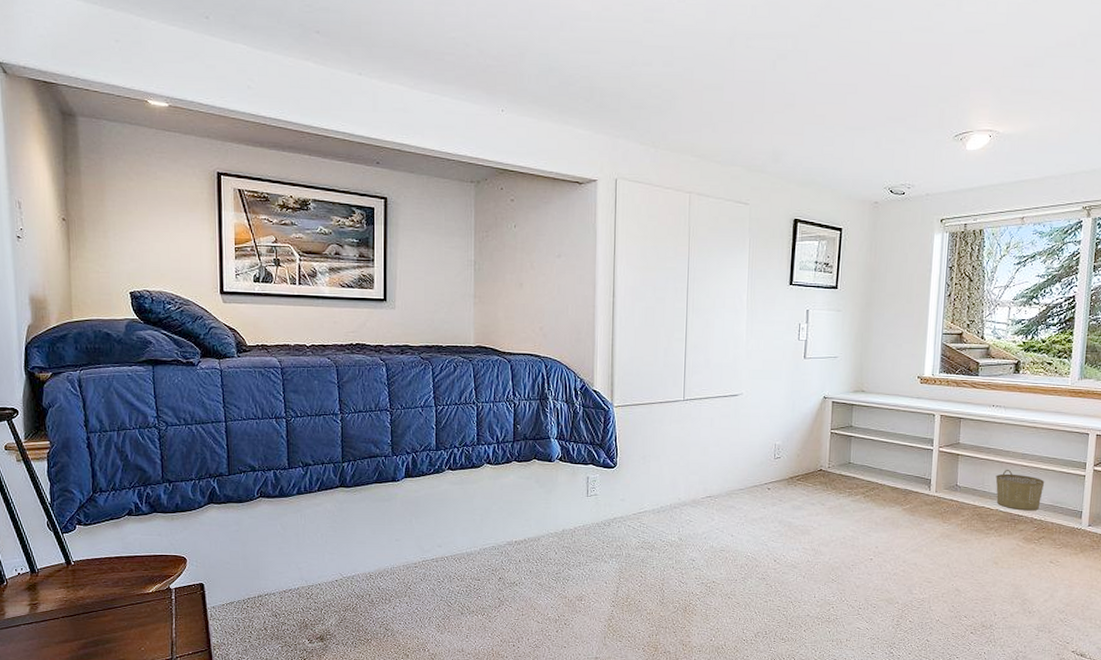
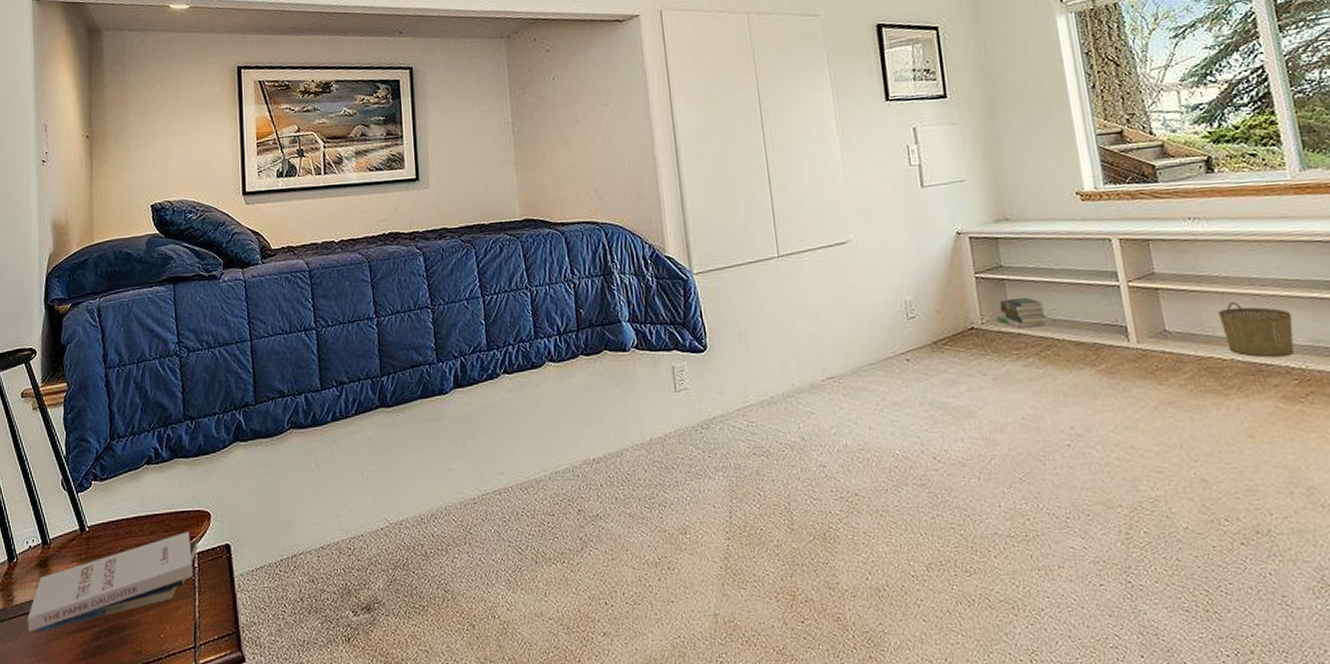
books: none [19,571,176,641] -> present [27,532,199,633]
books: none [841,451,877,474] -> present [998,298,1049,328]

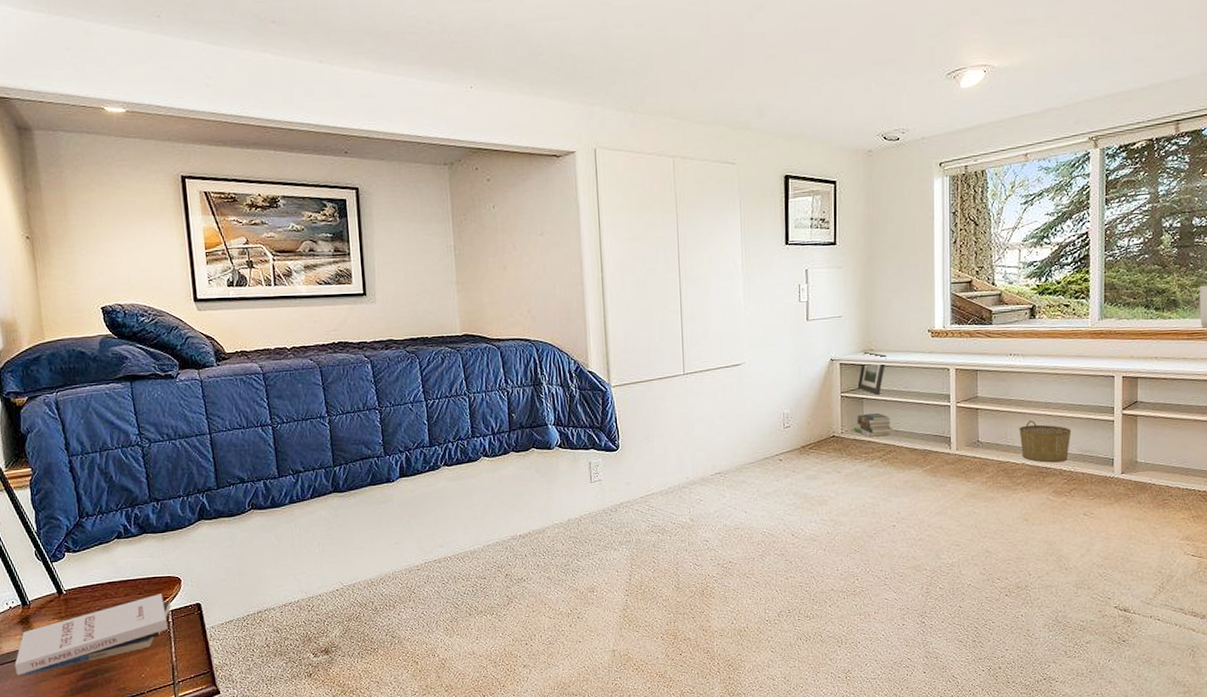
picture frame: none [994,221,1028,274] -> present [857,351,887,395]

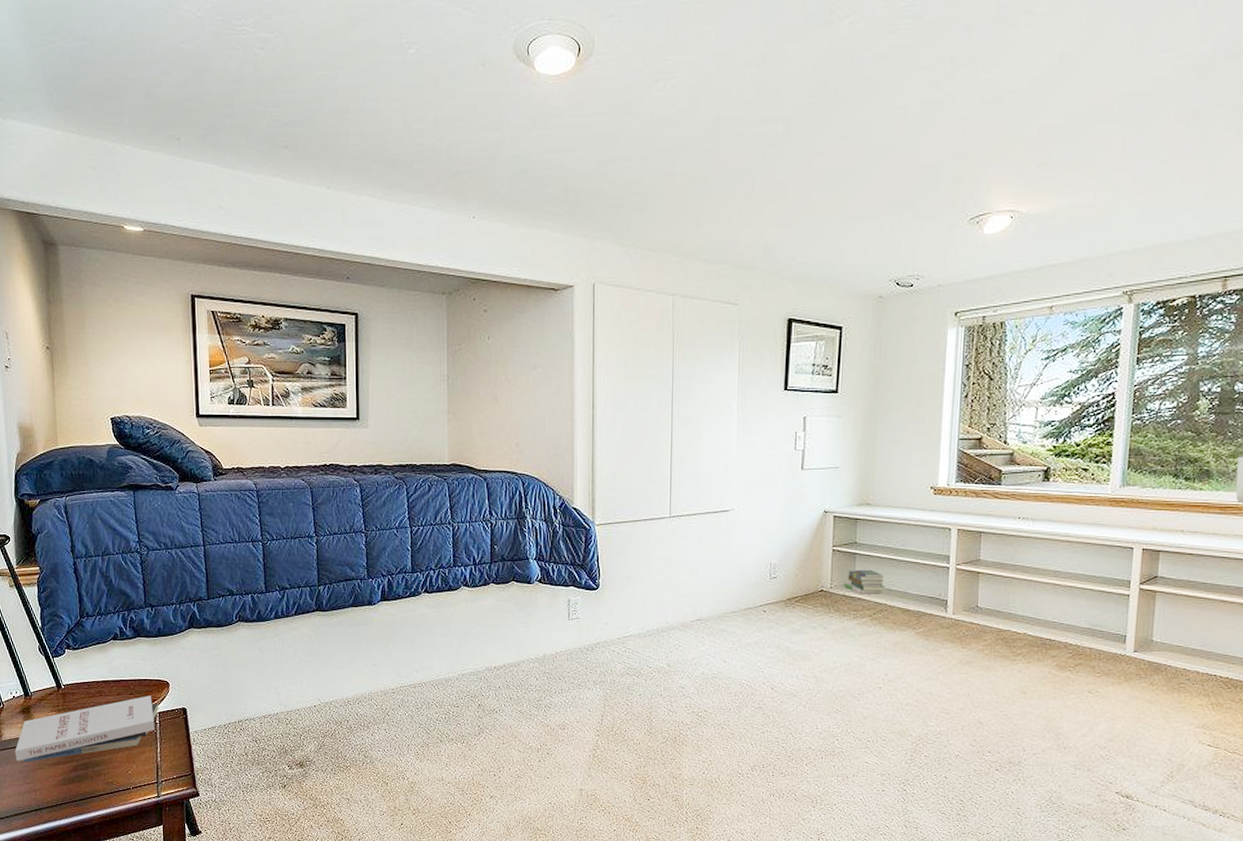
picture frame: present [857,351,887,395] -> none [850,505,884,551]
basket: present [1019,420,1072,463] -> none [1022,588,1081,635]

